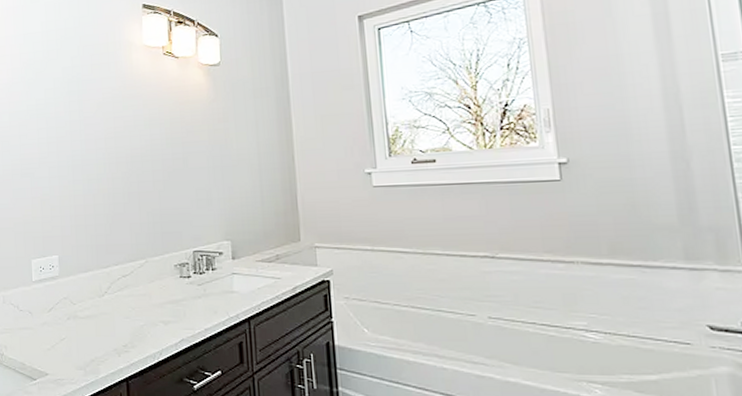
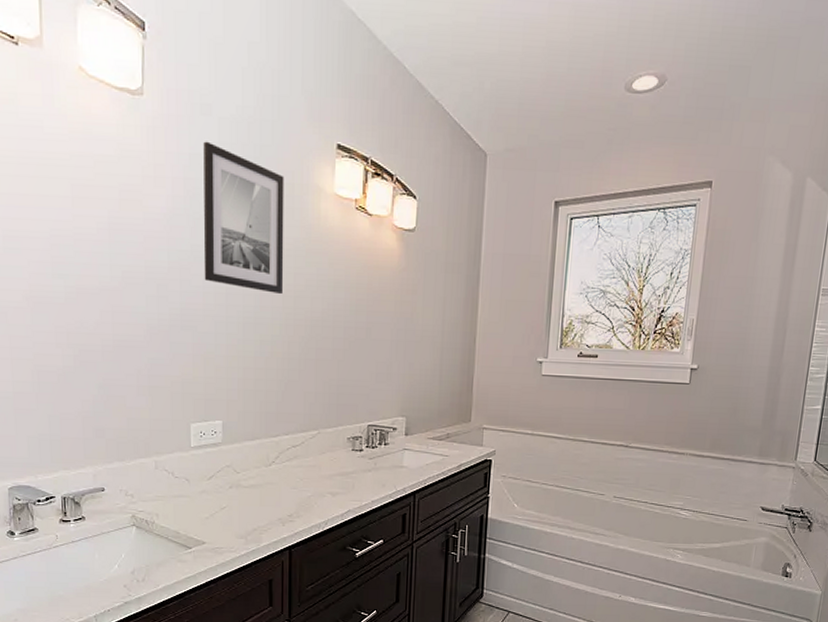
wall art: none [34,22,105,137] -> present [203,141,284,294]

